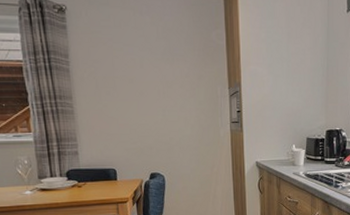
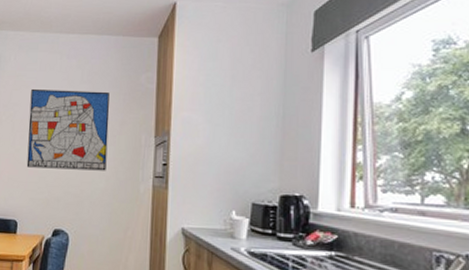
wall art: none [109,45,190,121] -> present [26,88,110,171]

